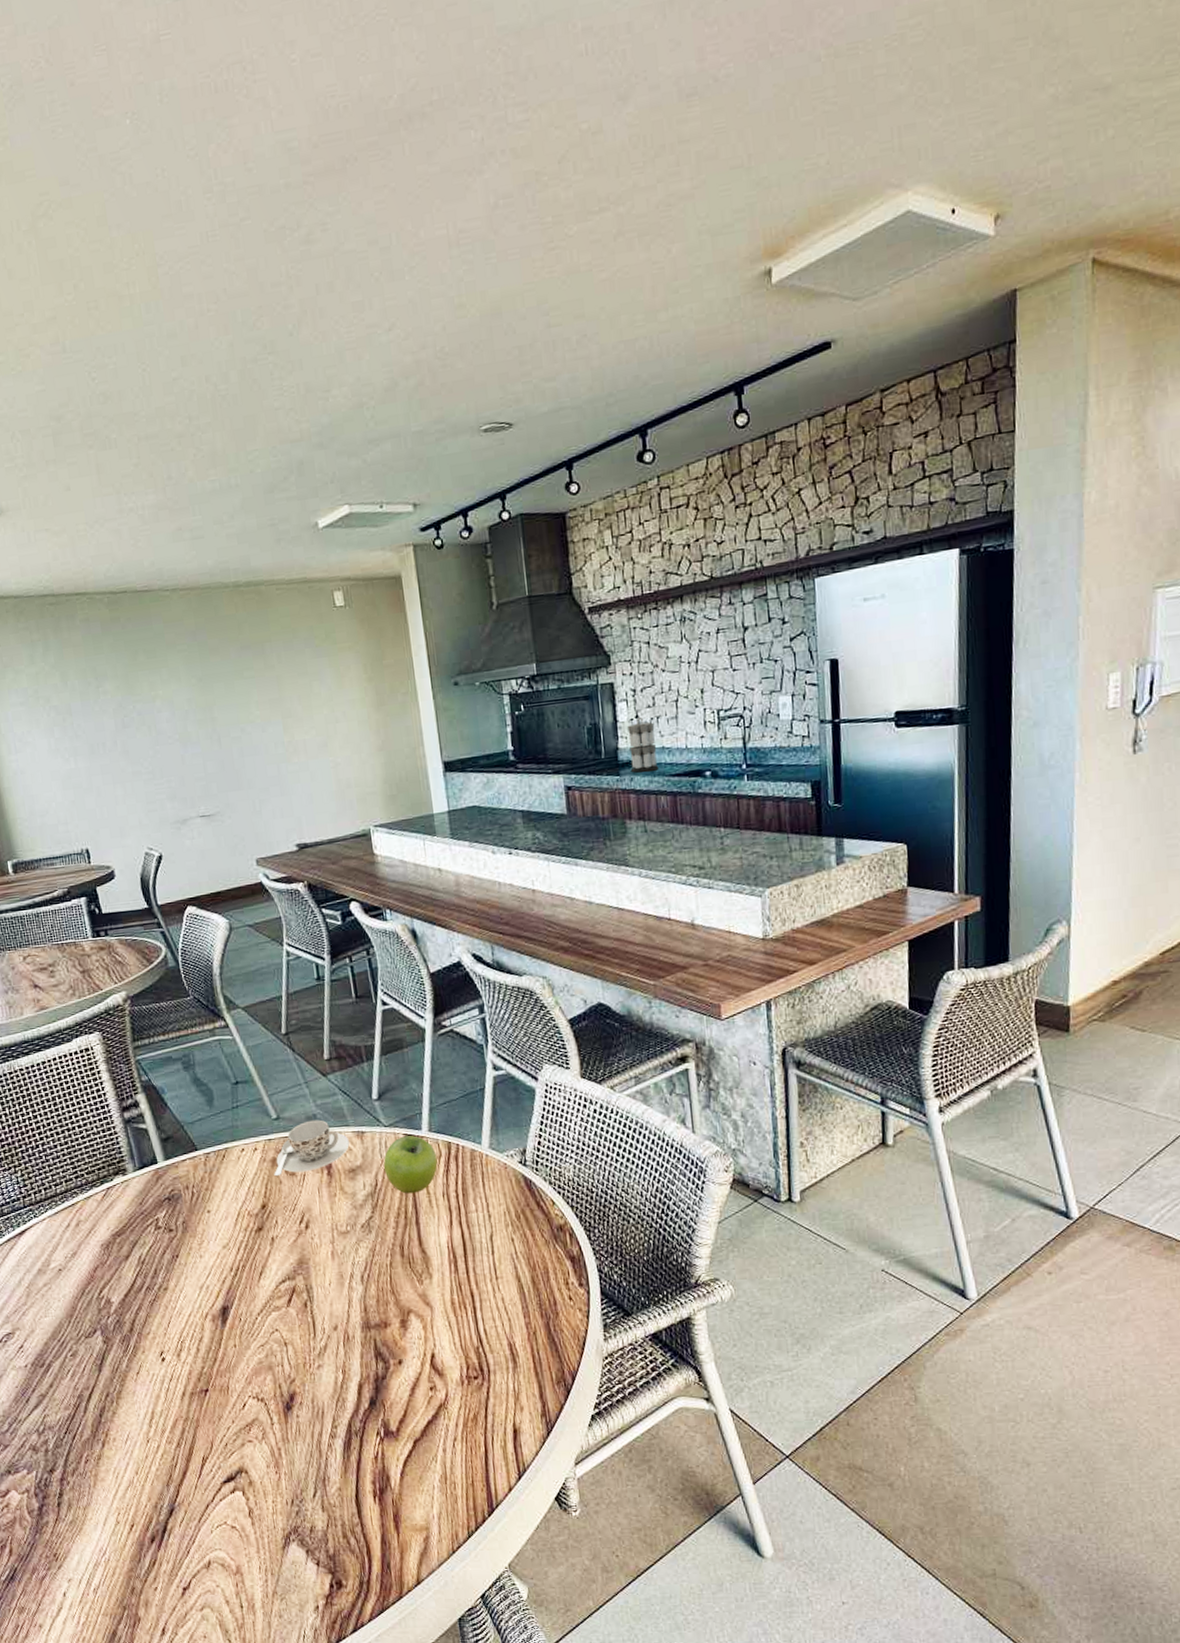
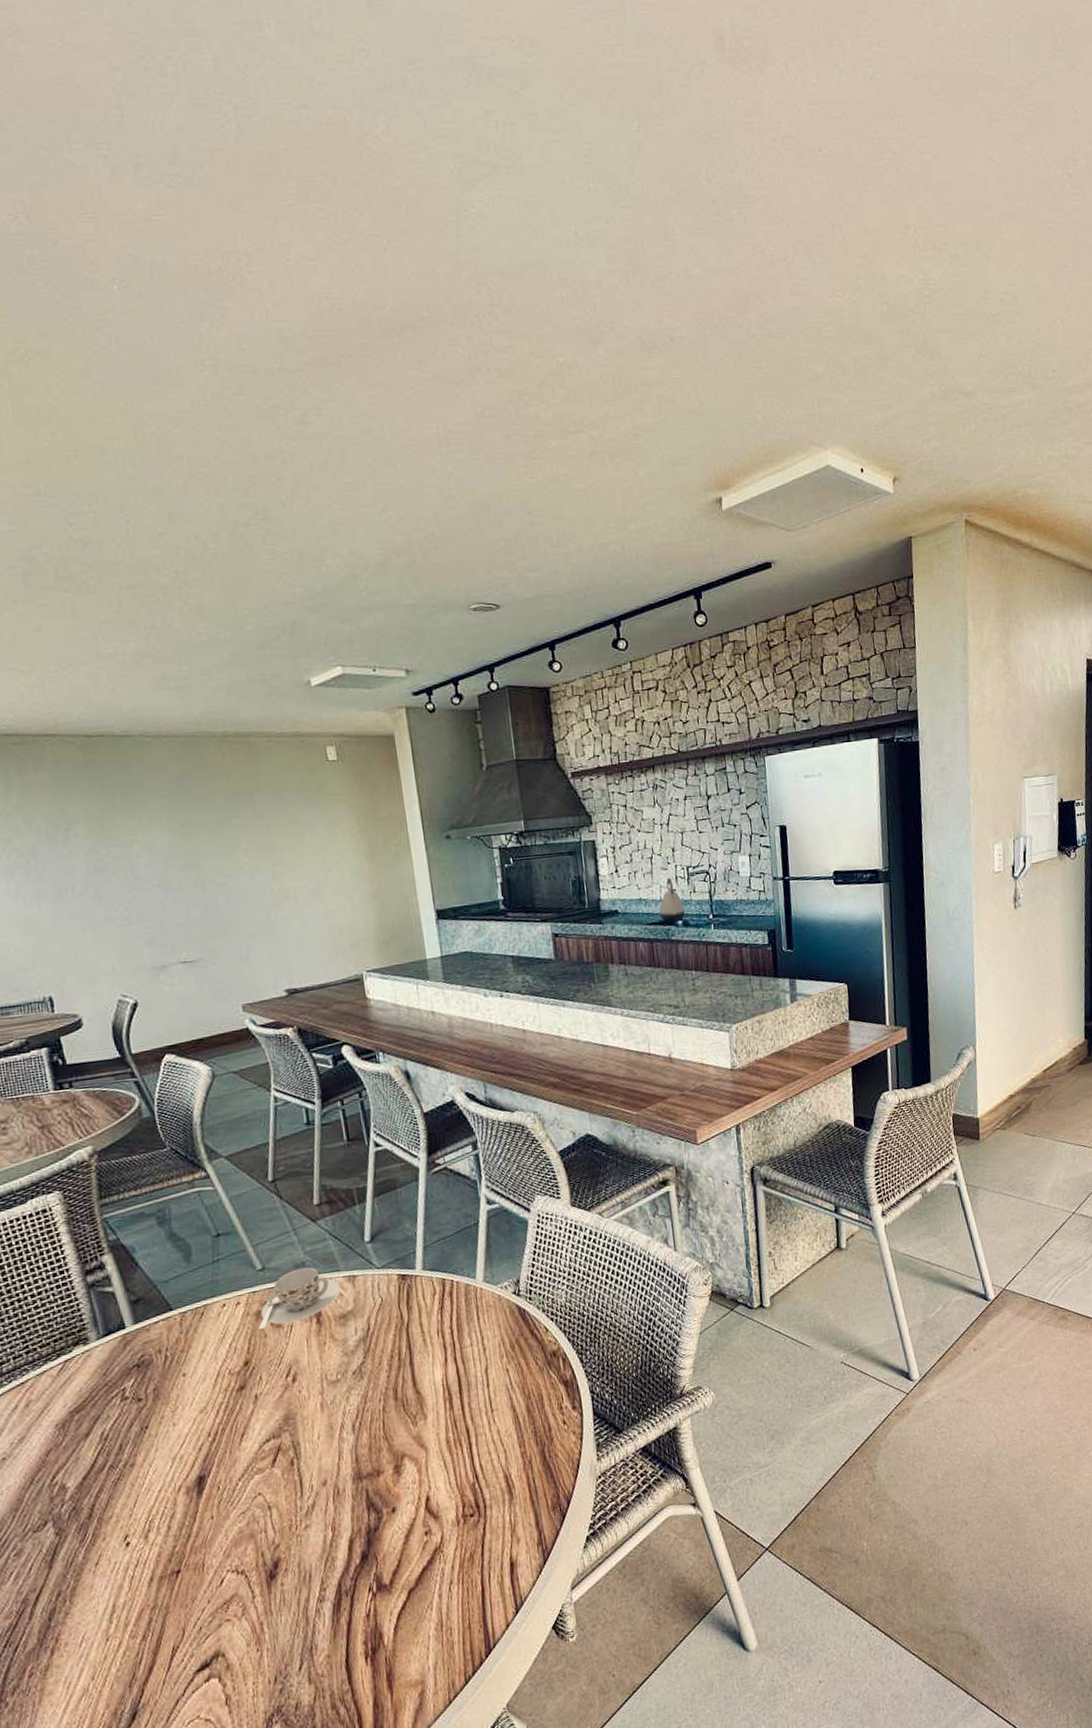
fruit: present [383,1135,438,1194] -> none [375,1275,432,1335]
spice rack: present [627,716,659,774] -> none [608,871,637,922]
kettle: none [684,722,715,772] -> present [659,877,685,921]

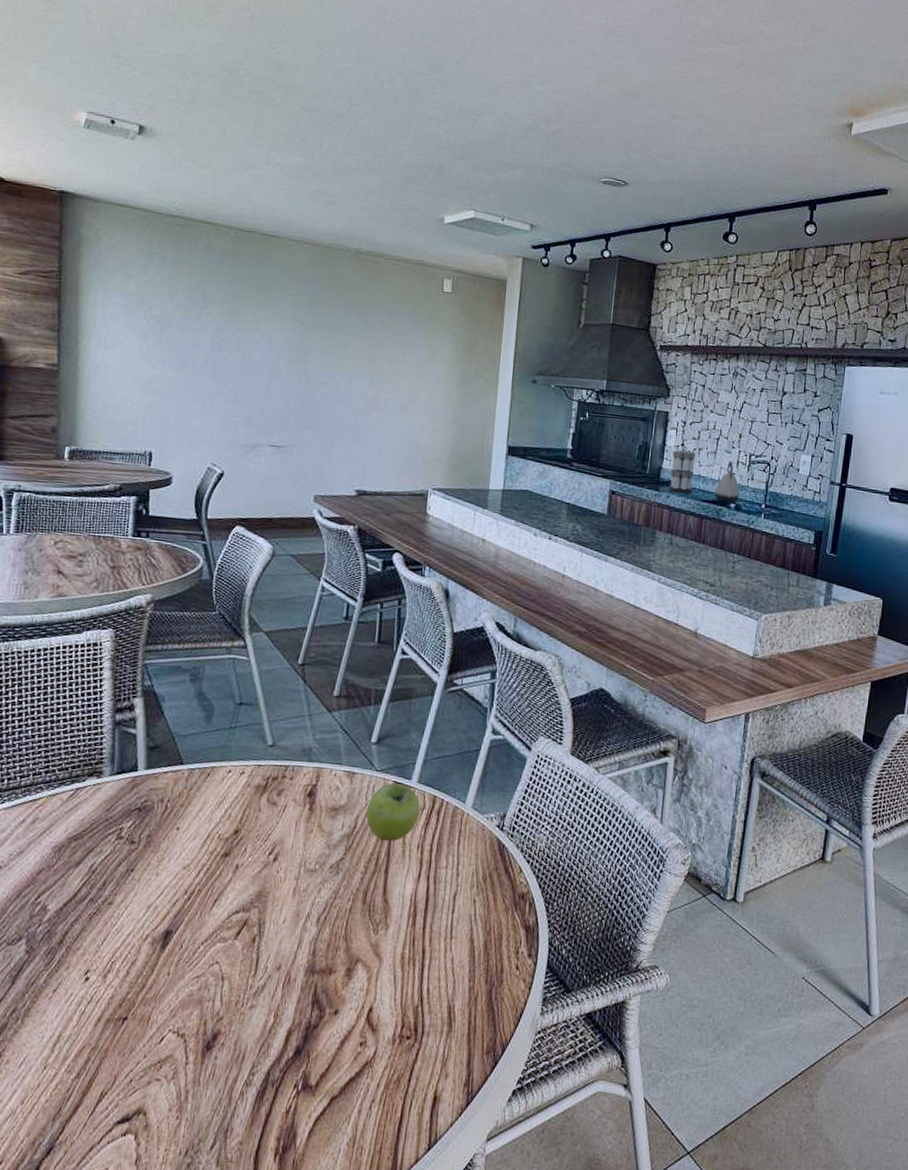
teacup: present [258,1267,340,1331] -> none [255,753,339,804]
fruit: none [375,1275,432,1335] -> present [365,783,421,841]
spice rack: none [608,871,637,922] -> present [668,445,696,494]

